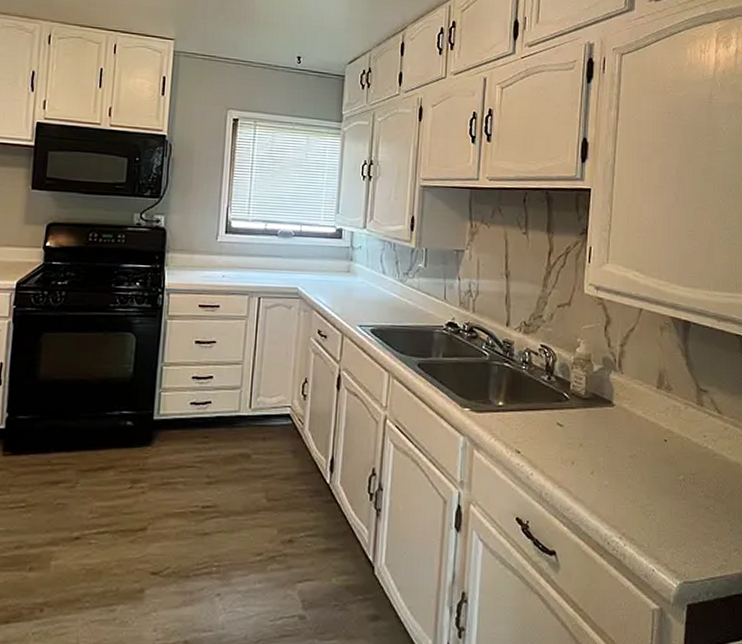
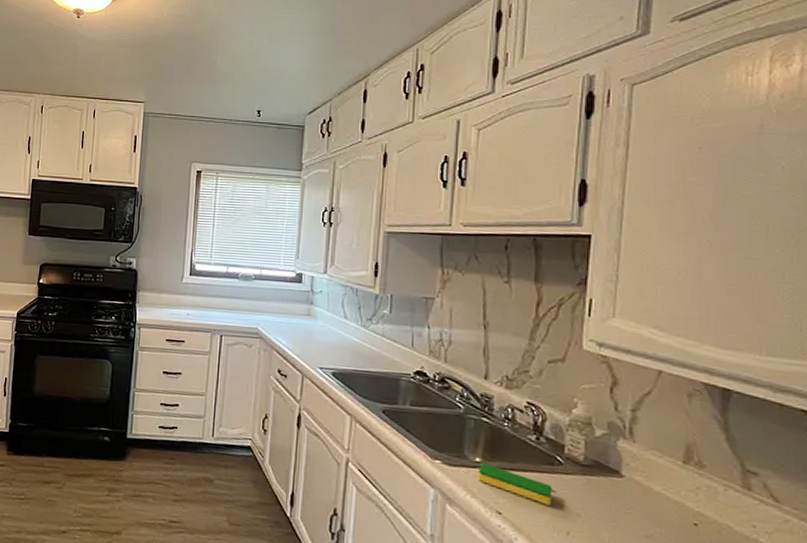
dish sponge: none [501,405,561,439] -> present [478,462,553,506]

